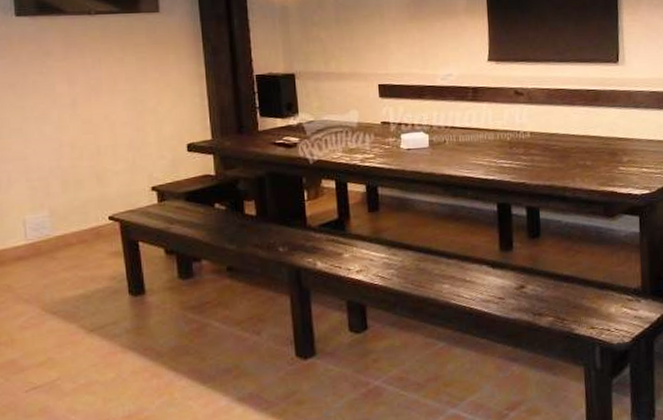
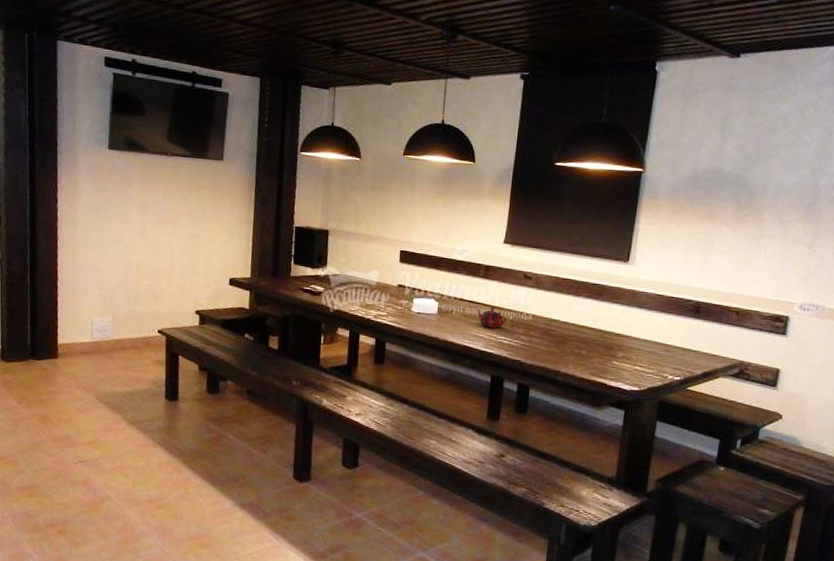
teapot: none [471,130,504,153] -> present [477,306,507,328]

